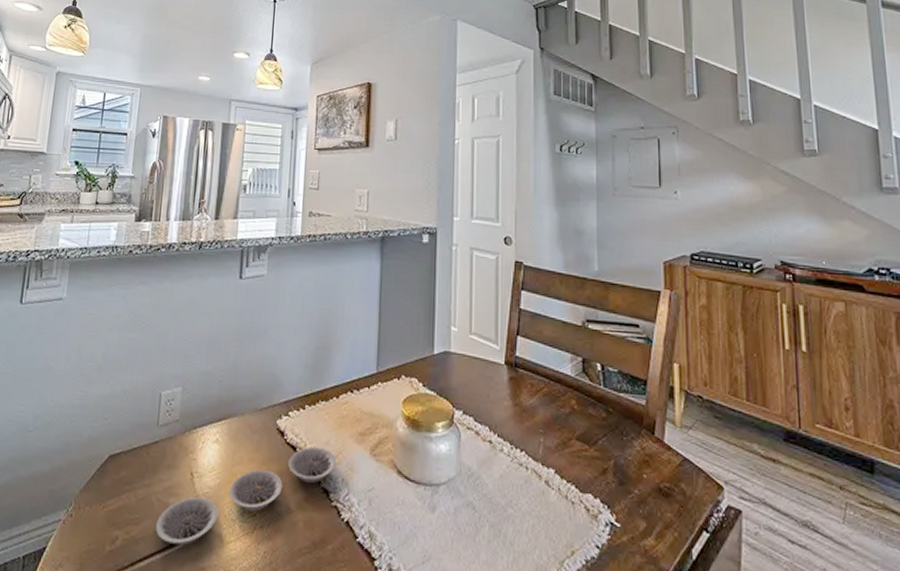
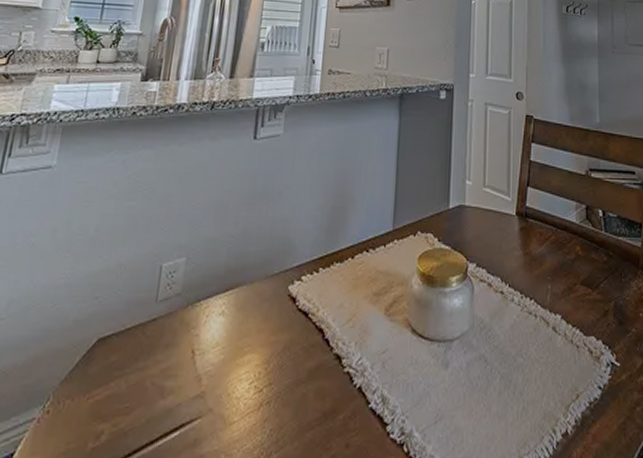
plate: present [156,447,337,546] -> none [149,311,350,433]

